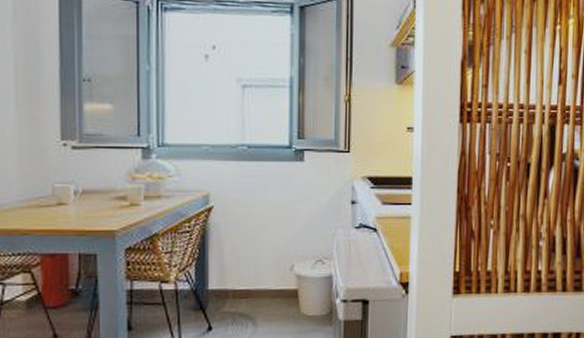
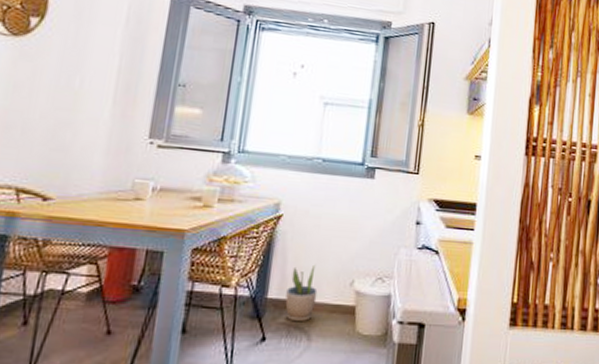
potted plant: none [227,253,258,310] -> present [285,264,318,322]

